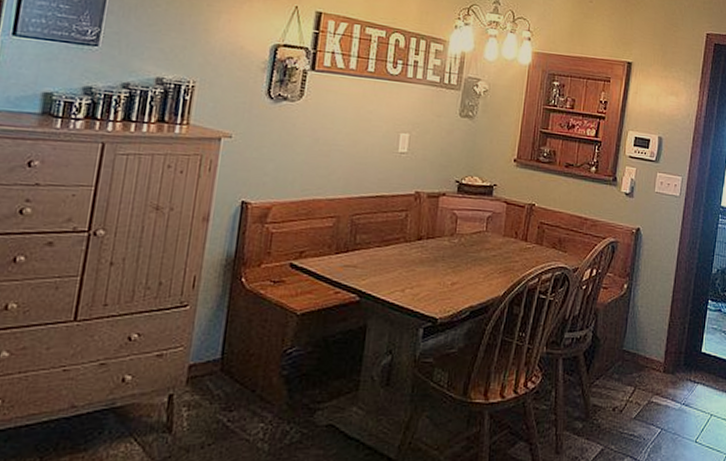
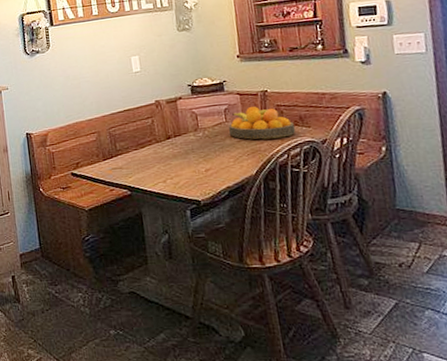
fruit bowl: none [486,218,553,259] -> present [228,106,296,140]

